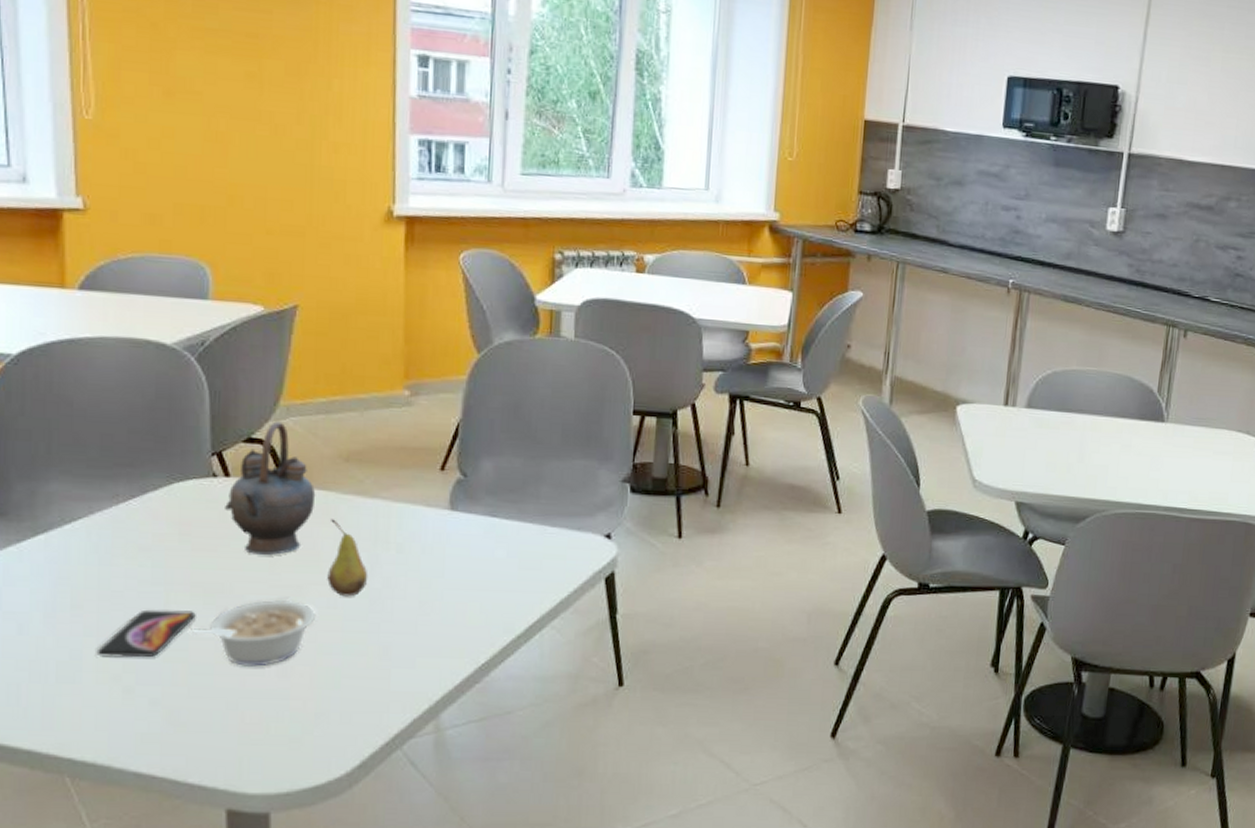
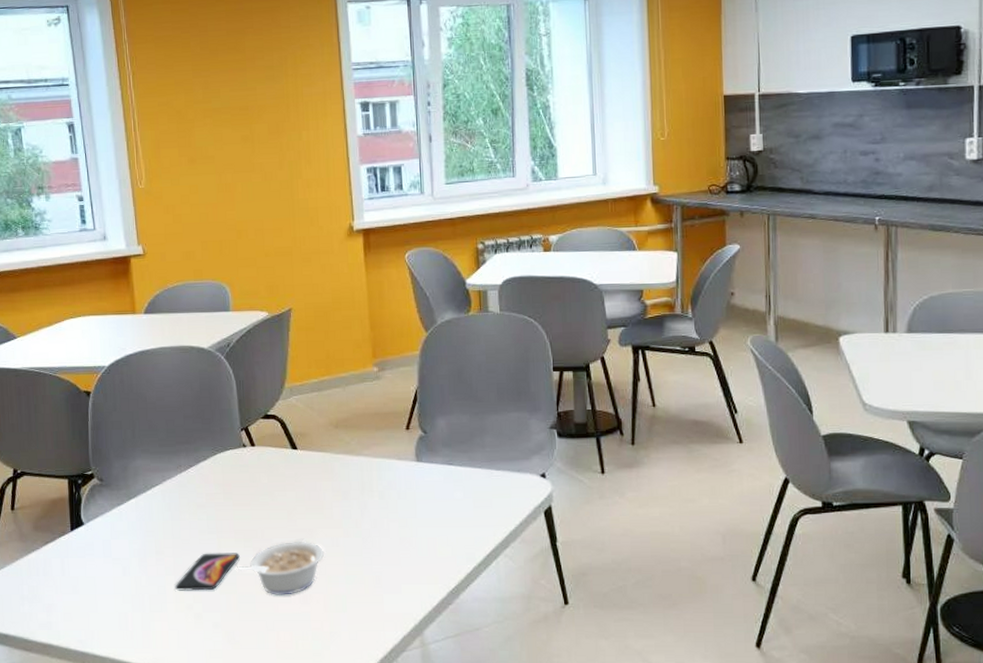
teapot: present [225,421,316,556] -> none [253,400,317,507]
fruit: present [327,519,368,597] -> none [329,475,360,537]

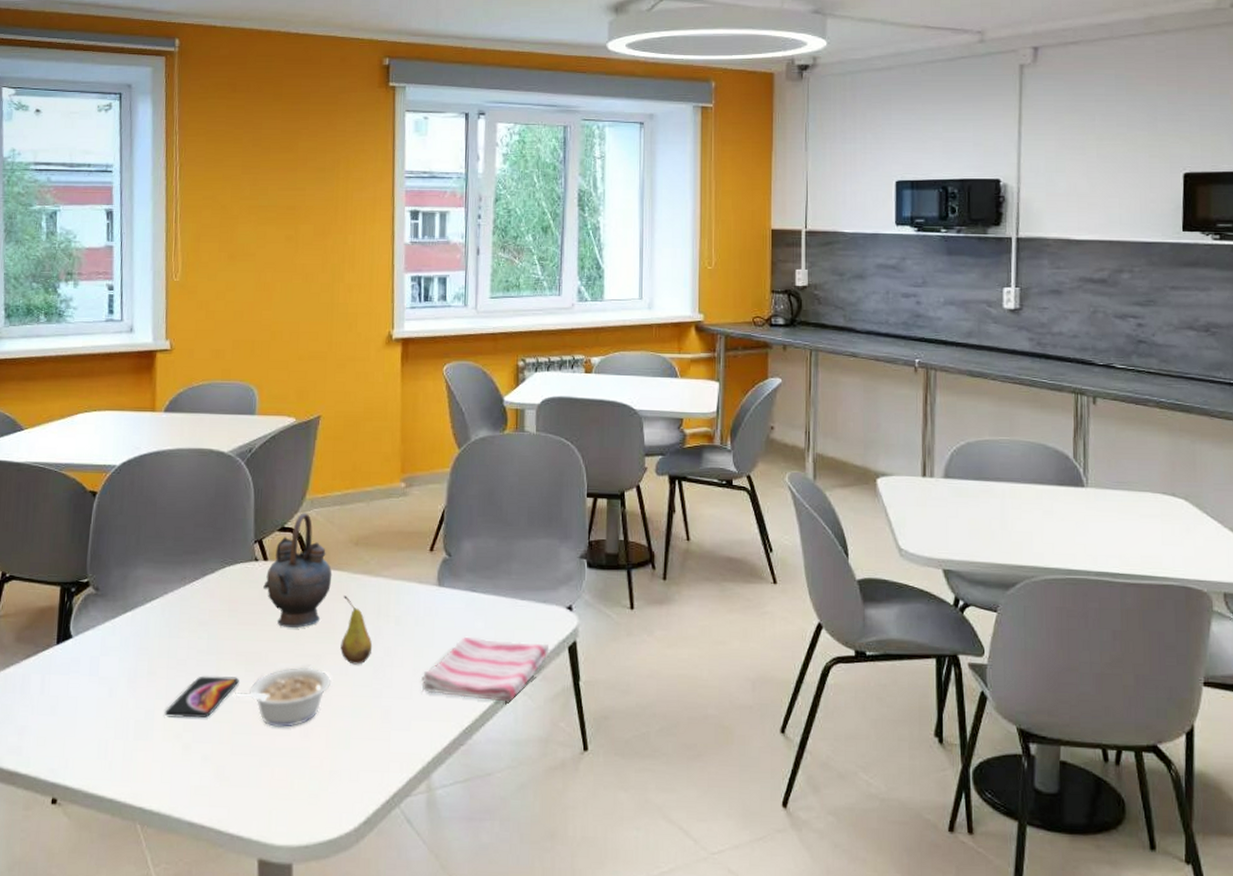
teapot: none [253,400,317,507] -> present [263,513,332,629]
fruit: none [329,475,360,537] -> present [340,596,373,665]
dish towel: none [408,506,527,564] -> present [421,636,550,702]

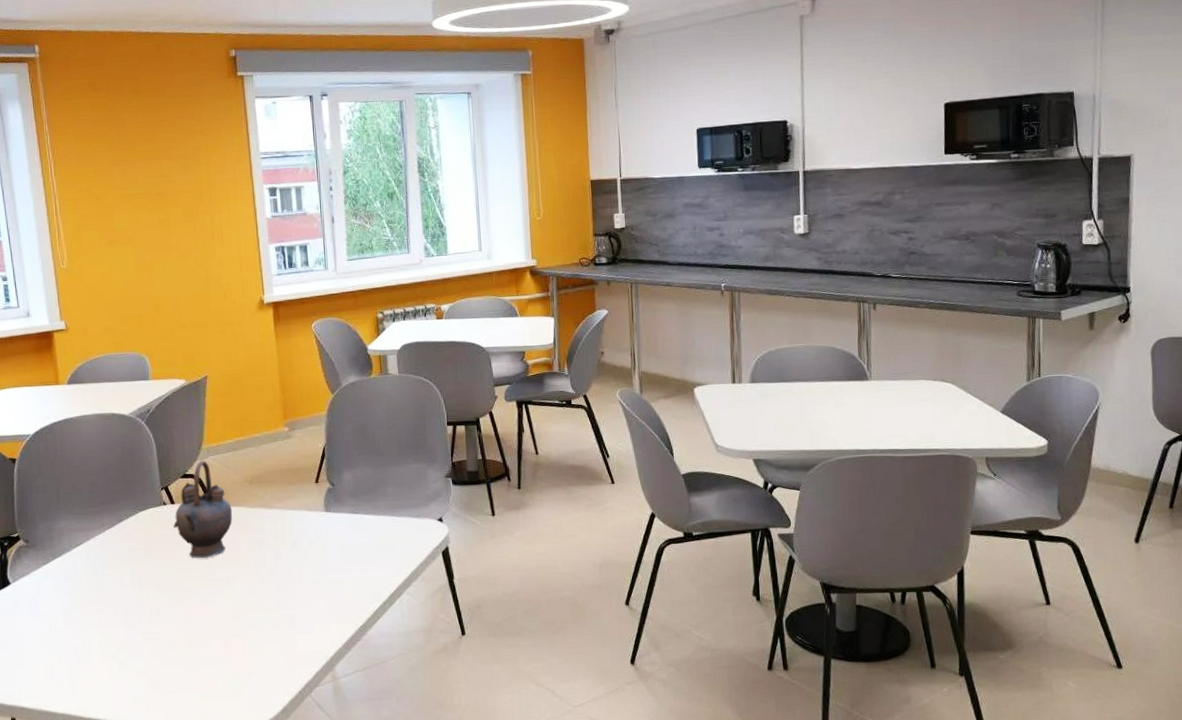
smartphone: present [164,676,239,719] -> none [99,603,162,642]
legume: present [235,667,331,727] -> none [159,590,241,641]
fruit: present [340,596,373,665] -> none [244,527,274,584]
dish towel: present [421,636,550,702] -> none [319,551,426,603]

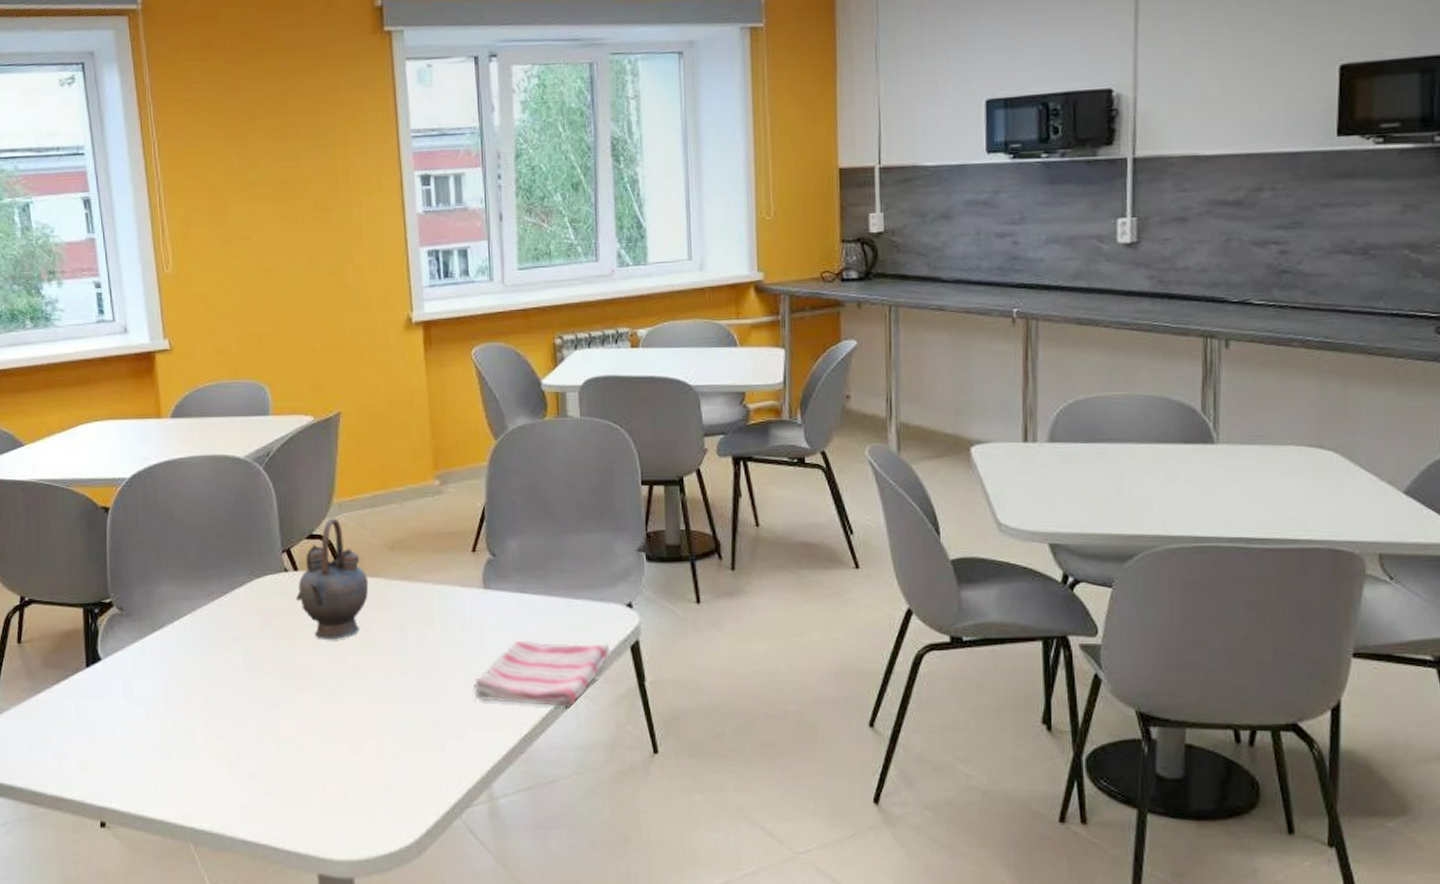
dish towel: none [319,551,426,603] -> present [474,640,610,707]

